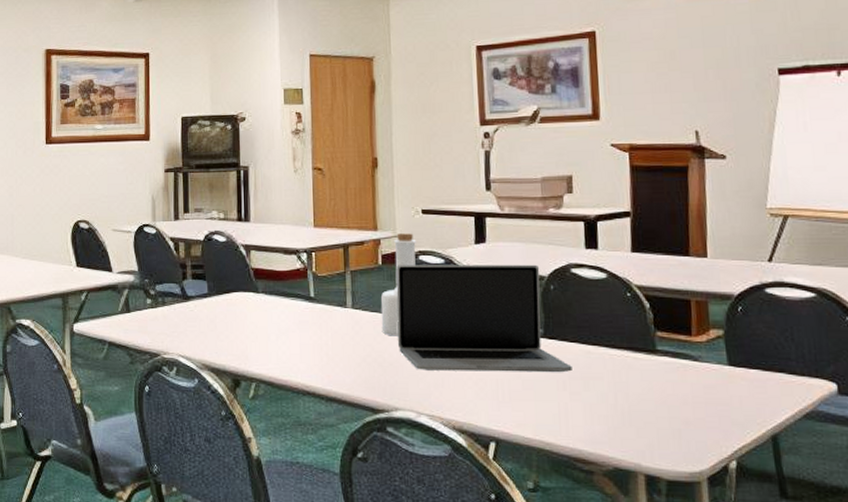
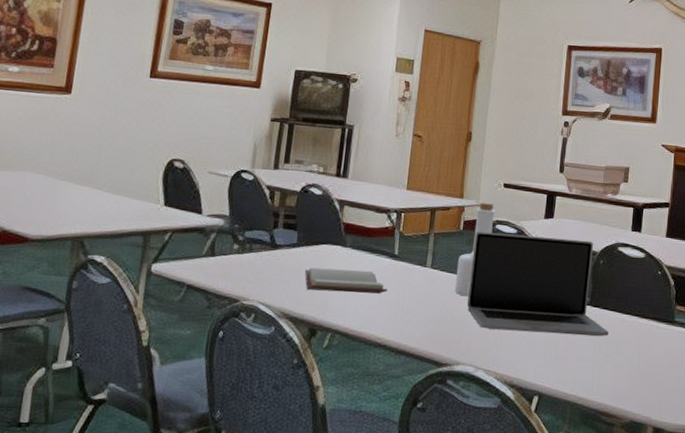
paperback book: none [219,316,308,340] -> present [304,267,388,294]

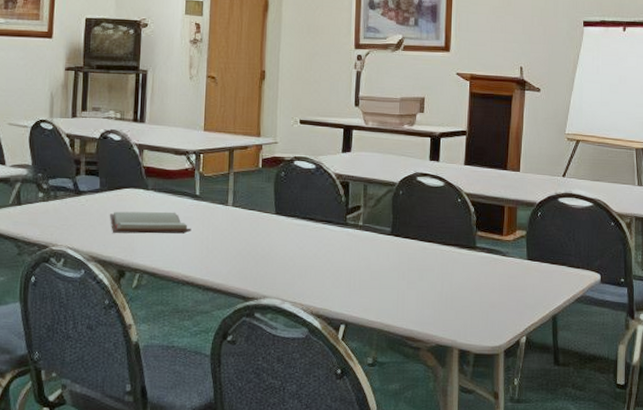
bottle: present [454,203,496,297] -> none [257,140,294,232]
laptop: present [467,231,609,337] -> none [270,168,411,265]

